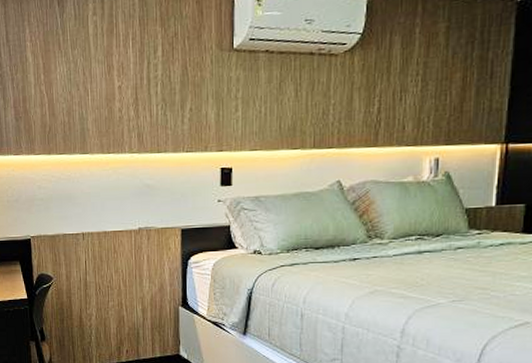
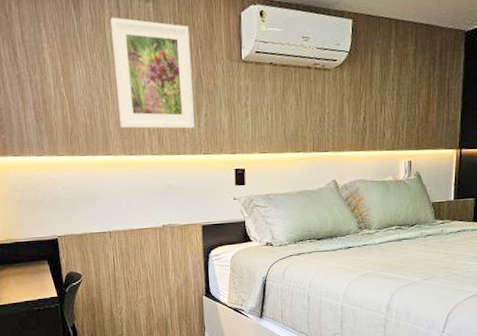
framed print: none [93,11,178,126] -> present [110,17,195,129]

